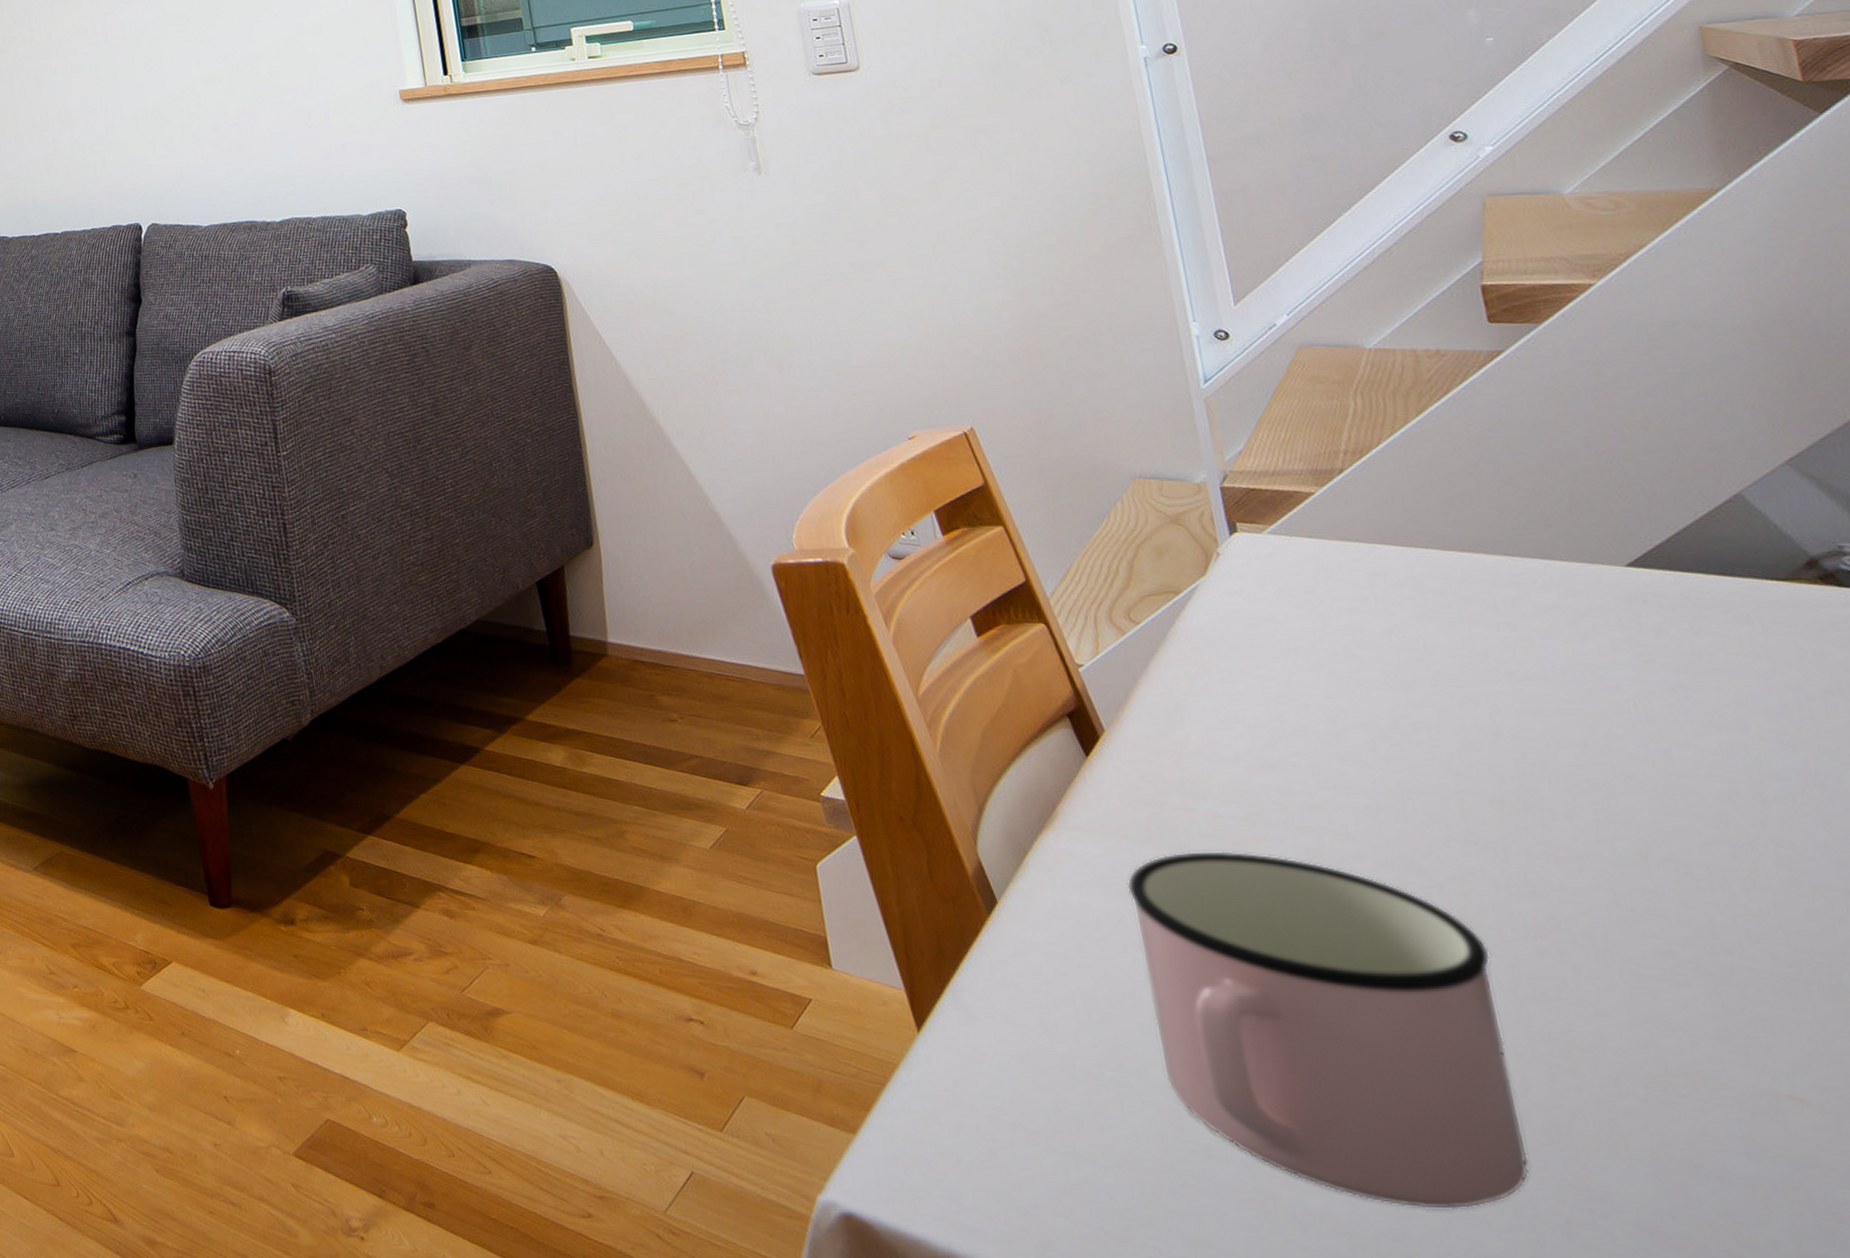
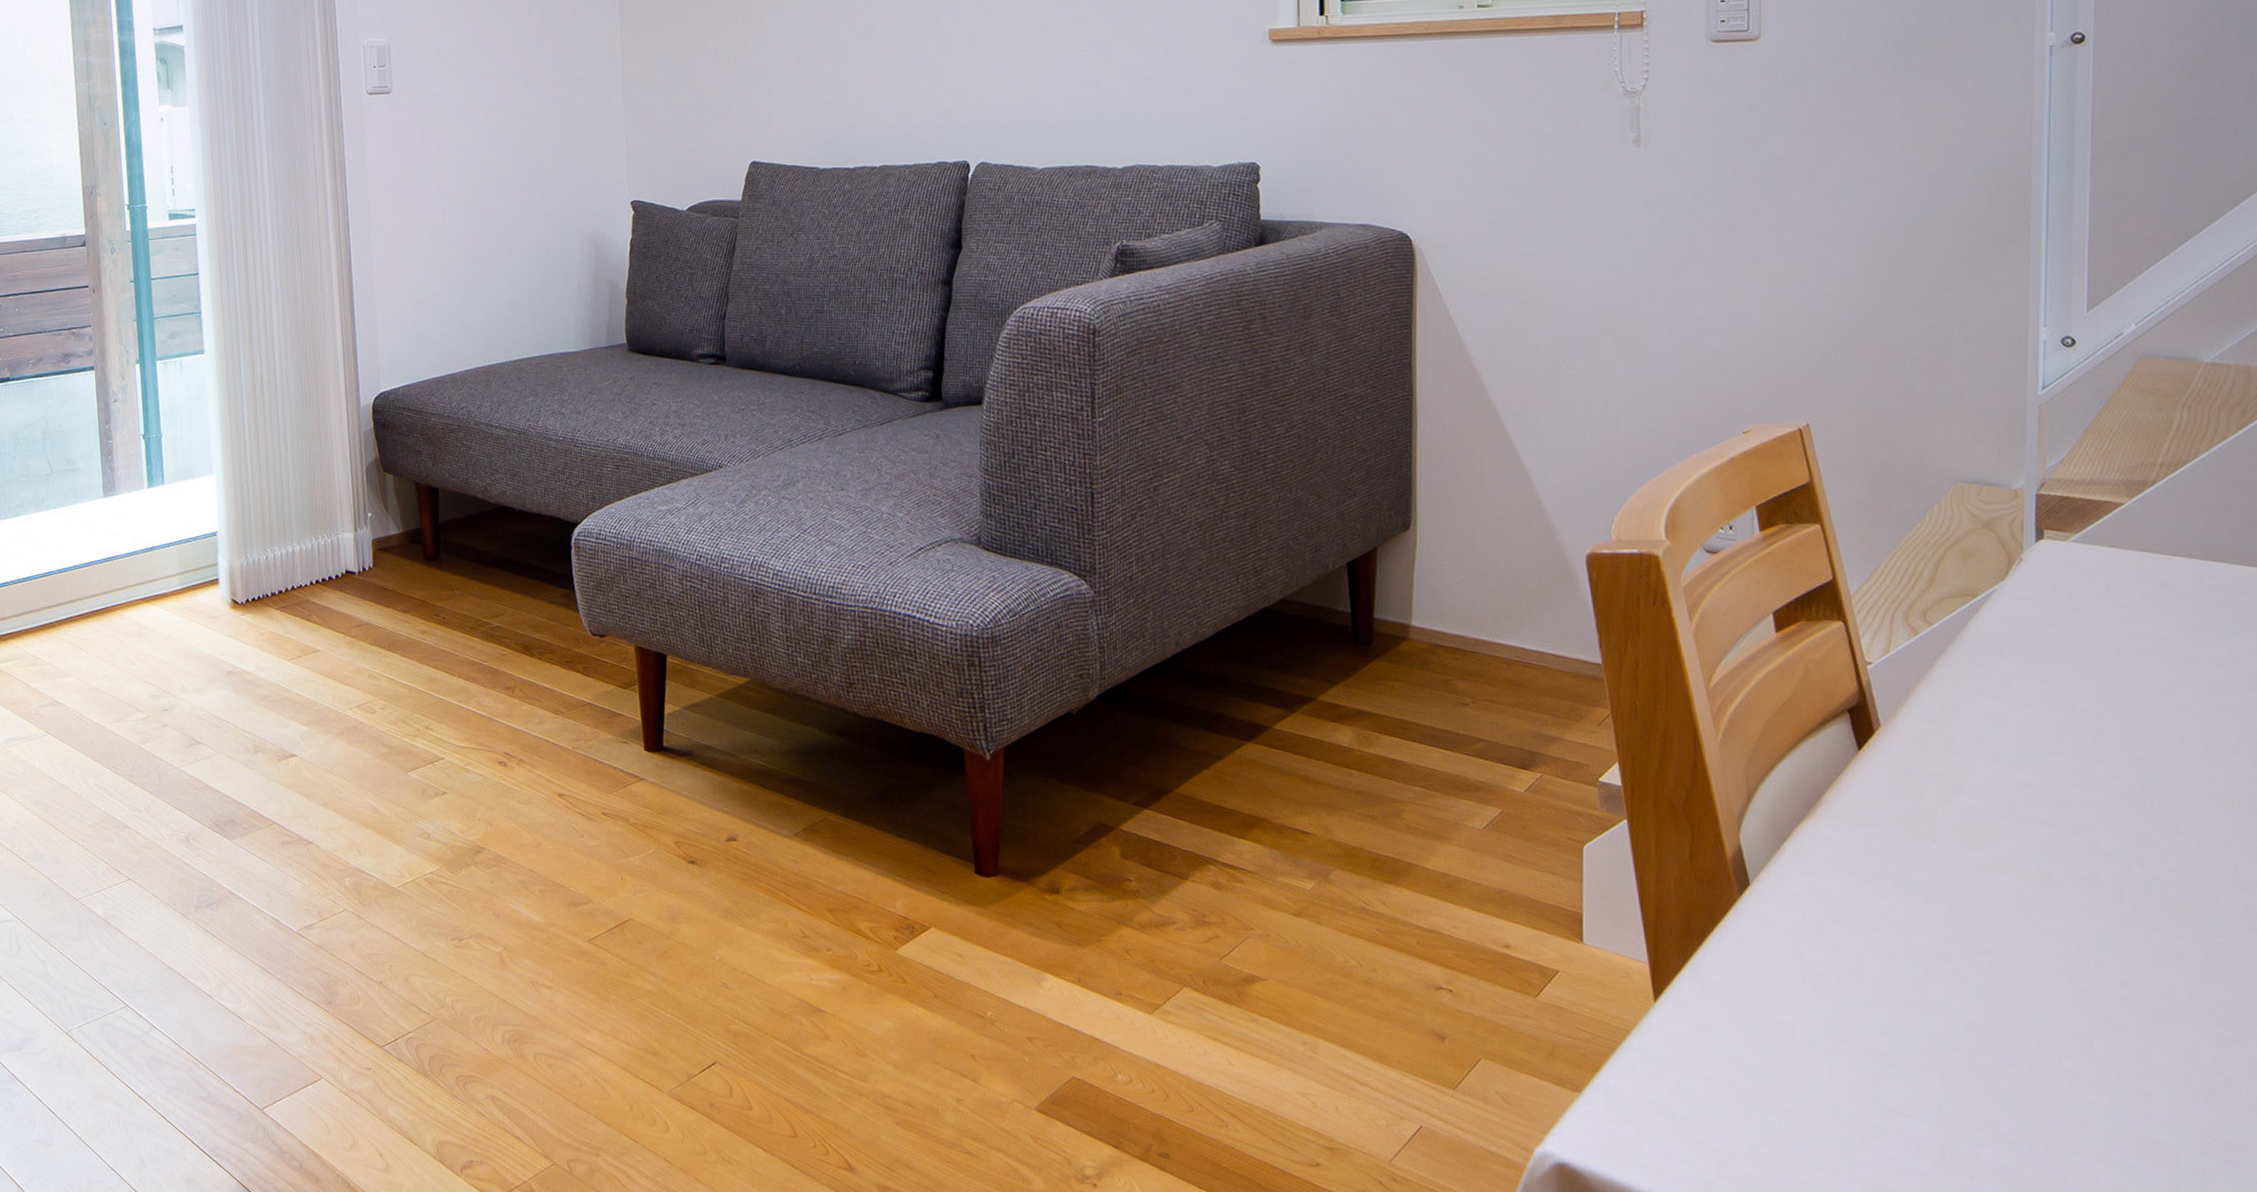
mug: present [1127,851,1530,1209] -> none [1874,841,2189,1160]

